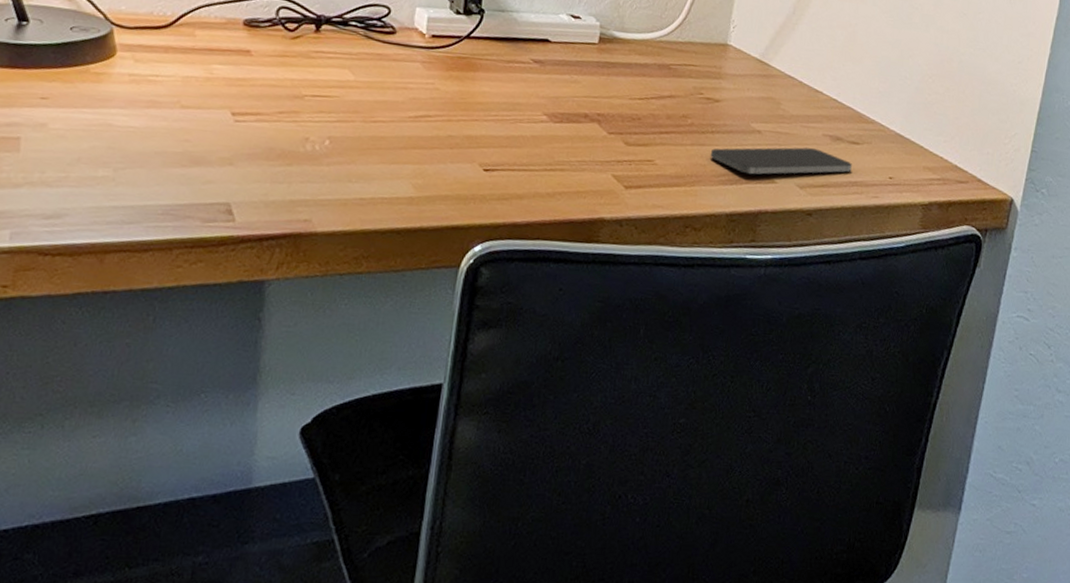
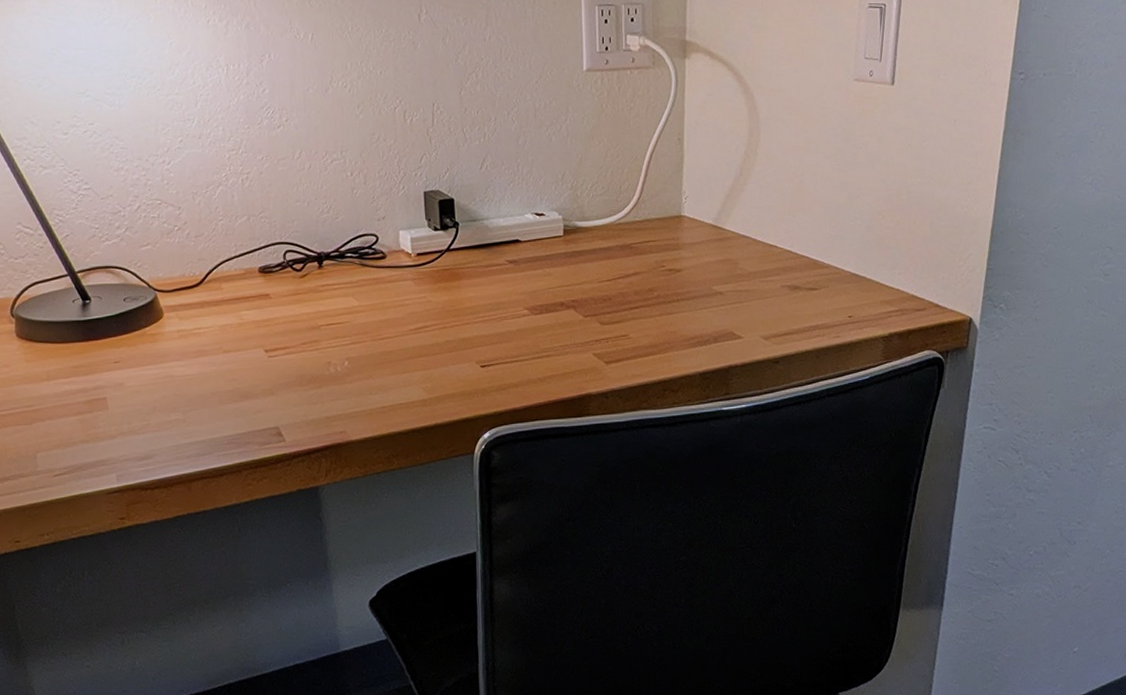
smartphone: present [710,147,852,175] -> none [678,300,812,334]

